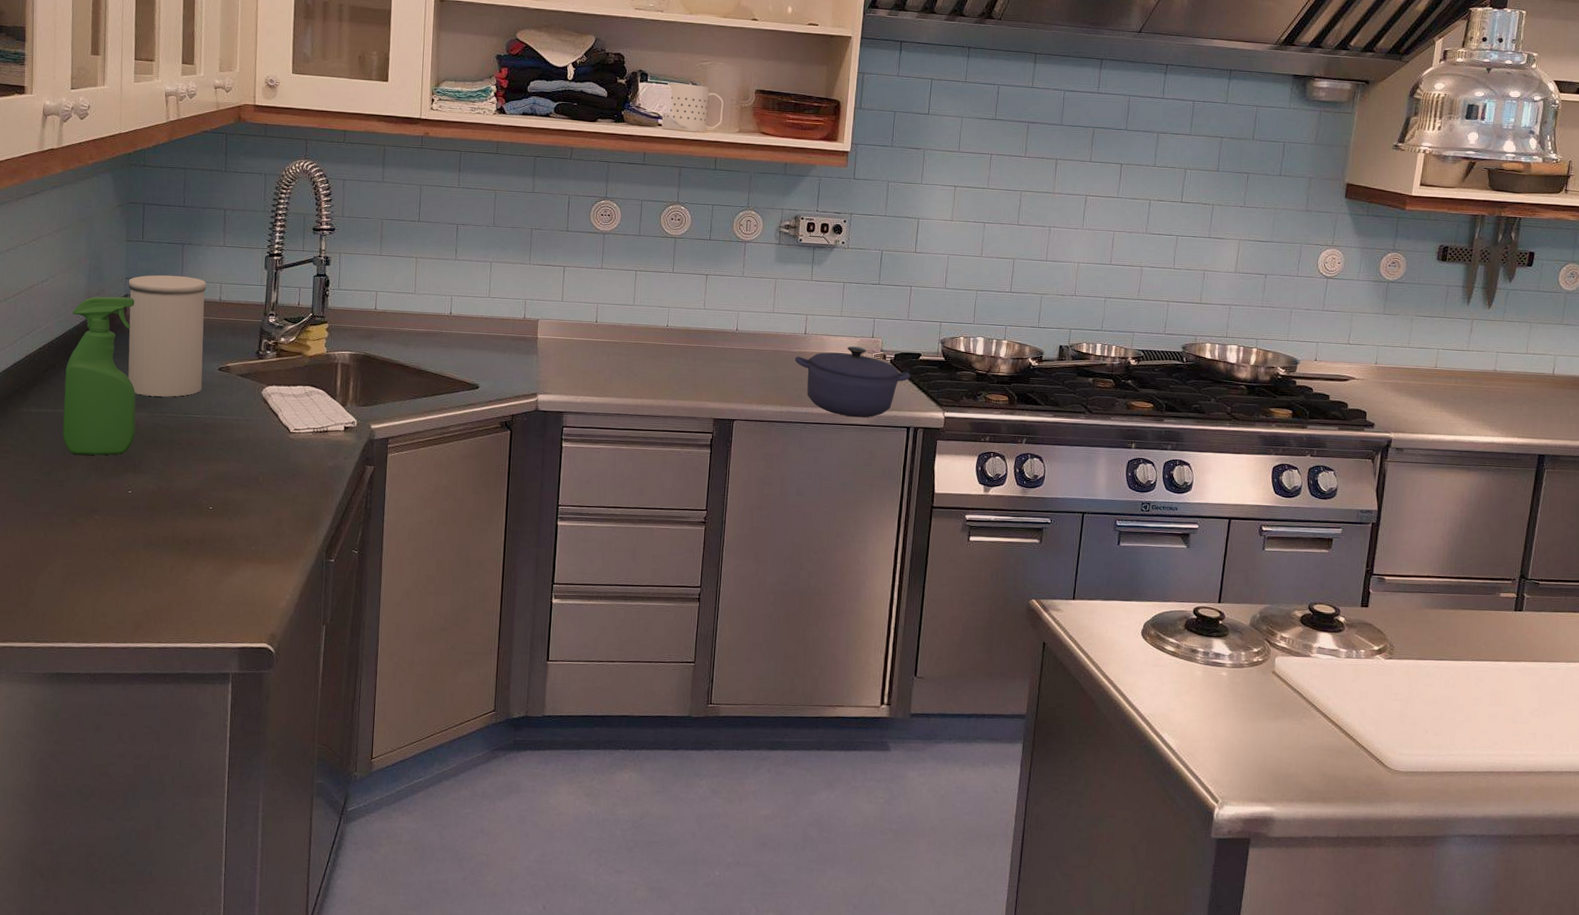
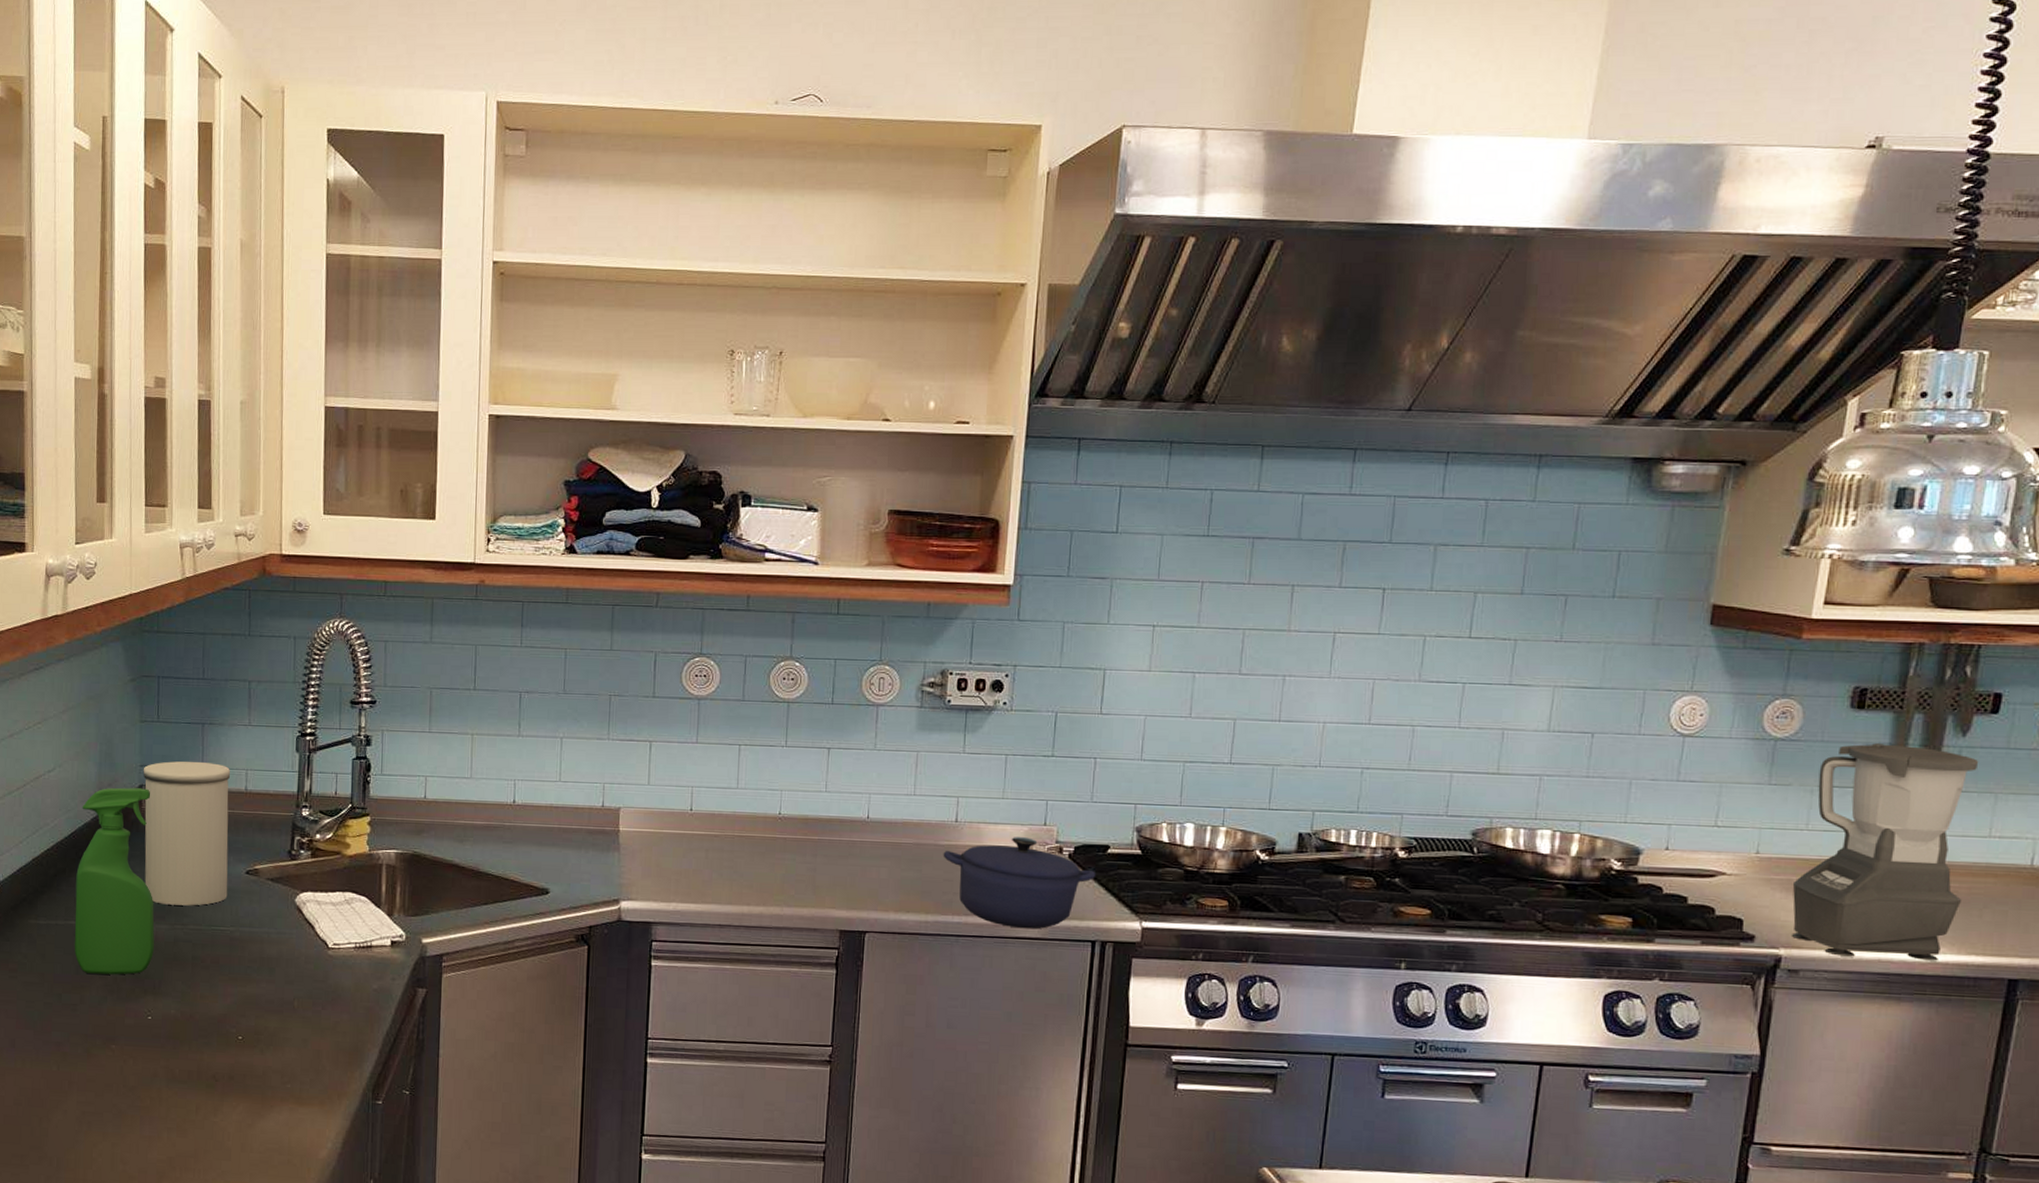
mug: present [661,82,725,134] -> none [769,505,849,569]
blender: none [1399,286,1520,442] -> present [1792,743,1979,961]

